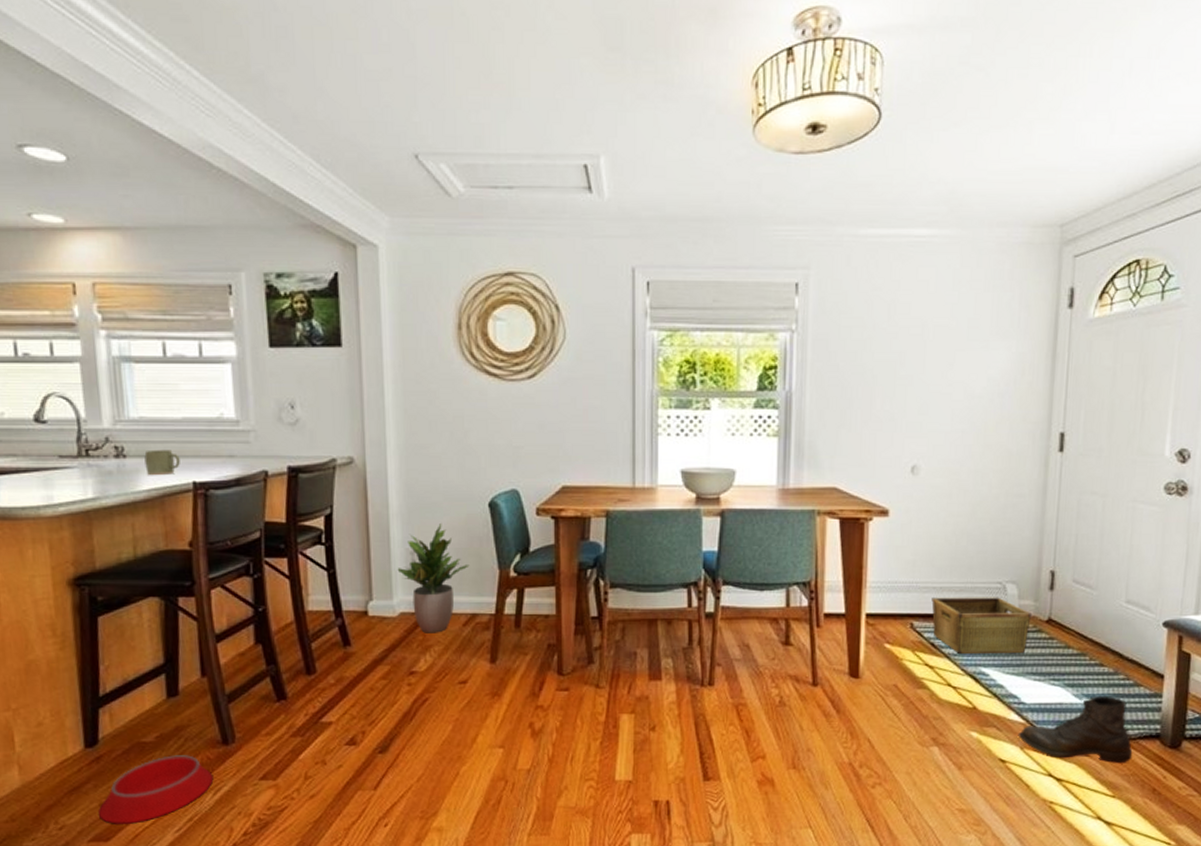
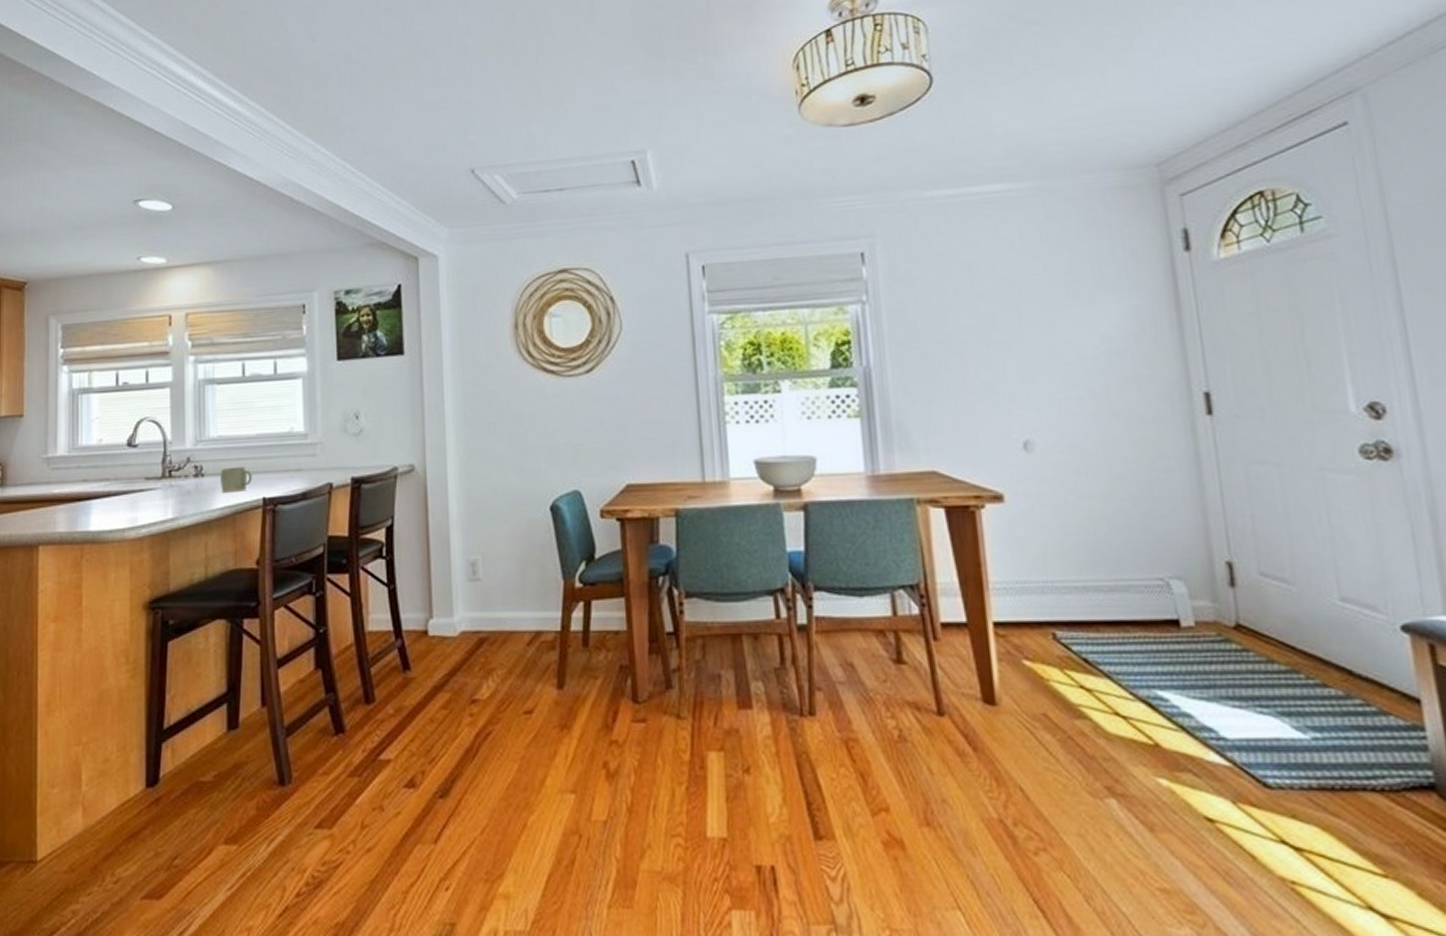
pet bowl: present [97,755,214,824] -> none [153,797,269,879]
potted plant: present [397,524,470,633] -> none [457,531,532,655]
hamper: present [931,597,1033,654] -> none [1074,597,1214,672]
boot: present [1018,696,1133,763] -> none [1224,729,1401,825]

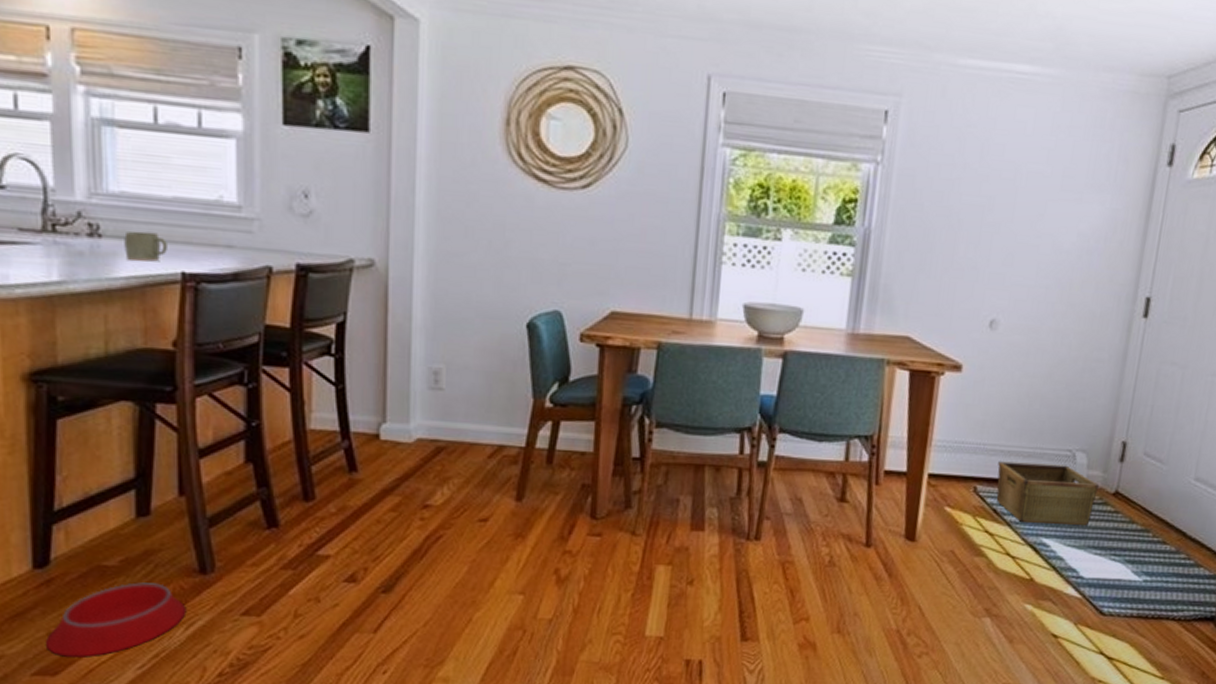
pet bowl: none [153,797,269,879] -> present [44,582,187,657]
hamper: none [1074,597,1214,672] -> present [996,461,1100,527]

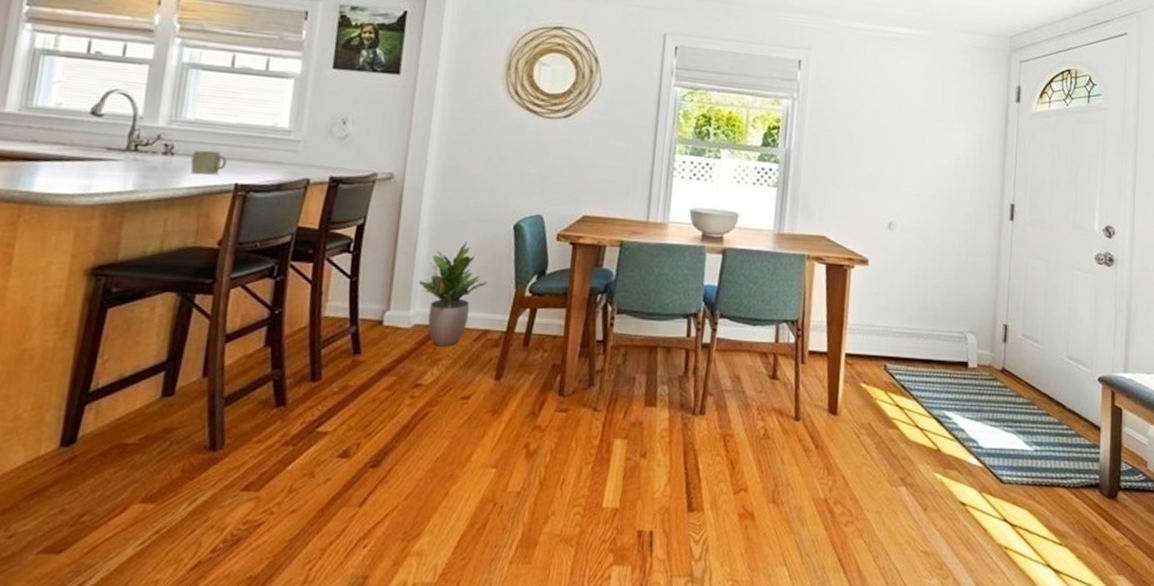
pet bowl: present [44,582,187,657] -> none [57,459,193,534]
potted plant: none [416,342,500,464] -> present [418,241,488,347]
hamper: present [996,461,1100,527] -> none [903,342,989,400]

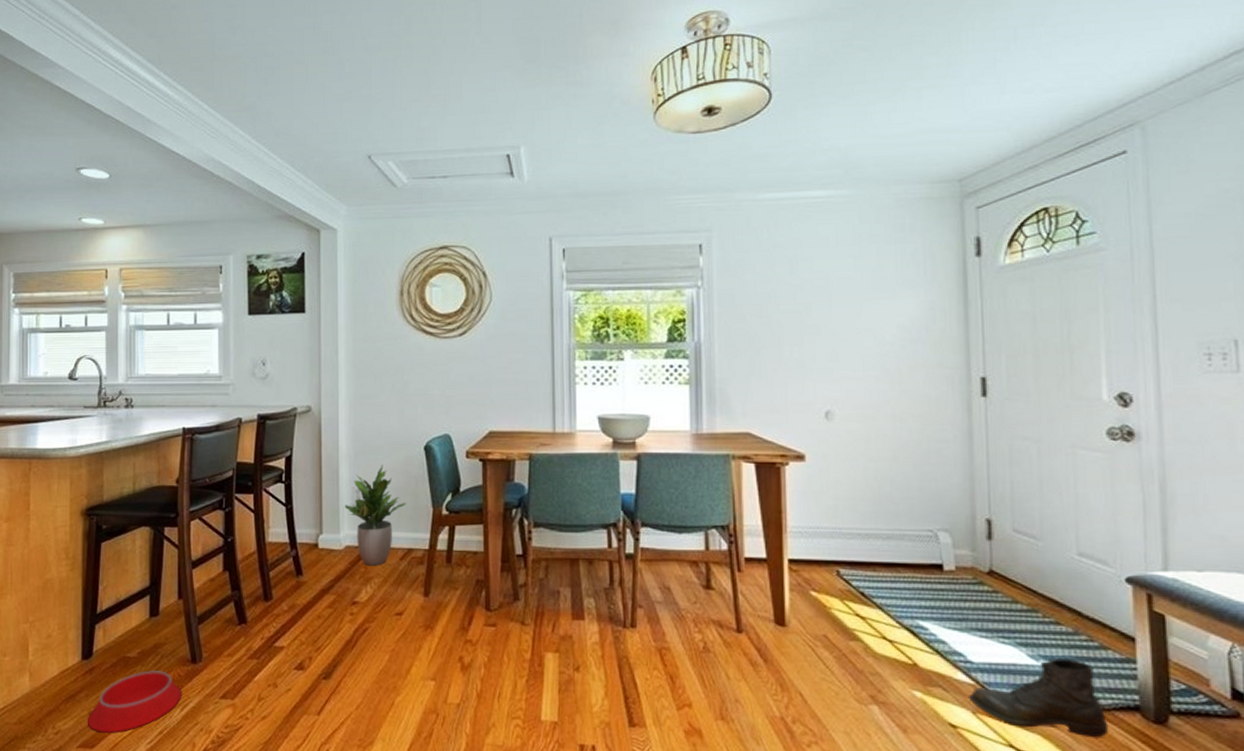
pet bowl: none [57,459,193,534] -> present [87,670,182,733]
mug: present [190,150,227,175] -> none [147,401,174,422]
boot: none [976,444,1076,510] -> present [968,658,1109,737]

